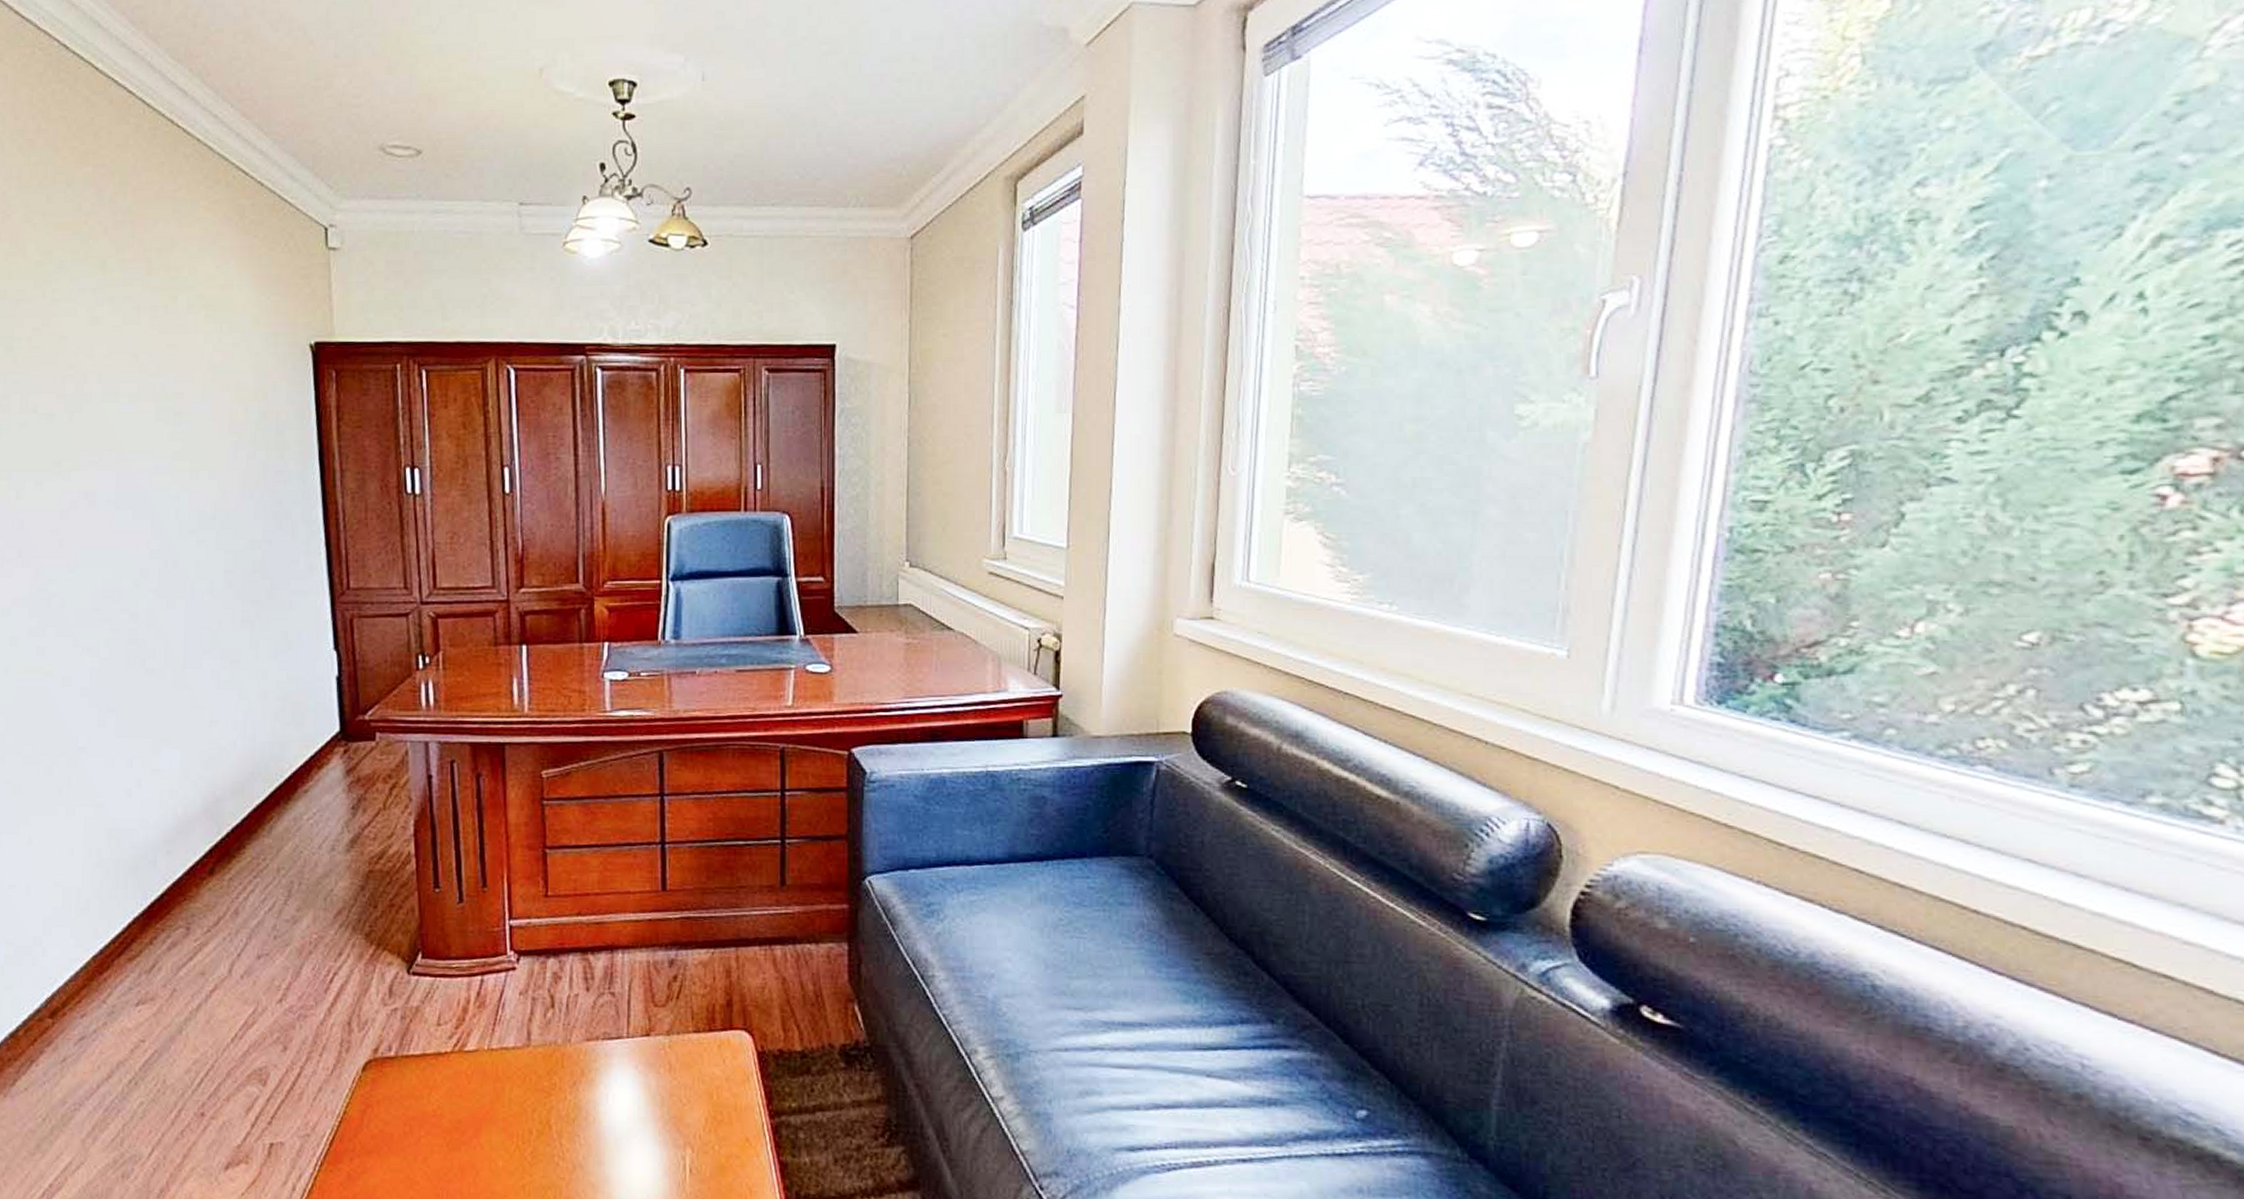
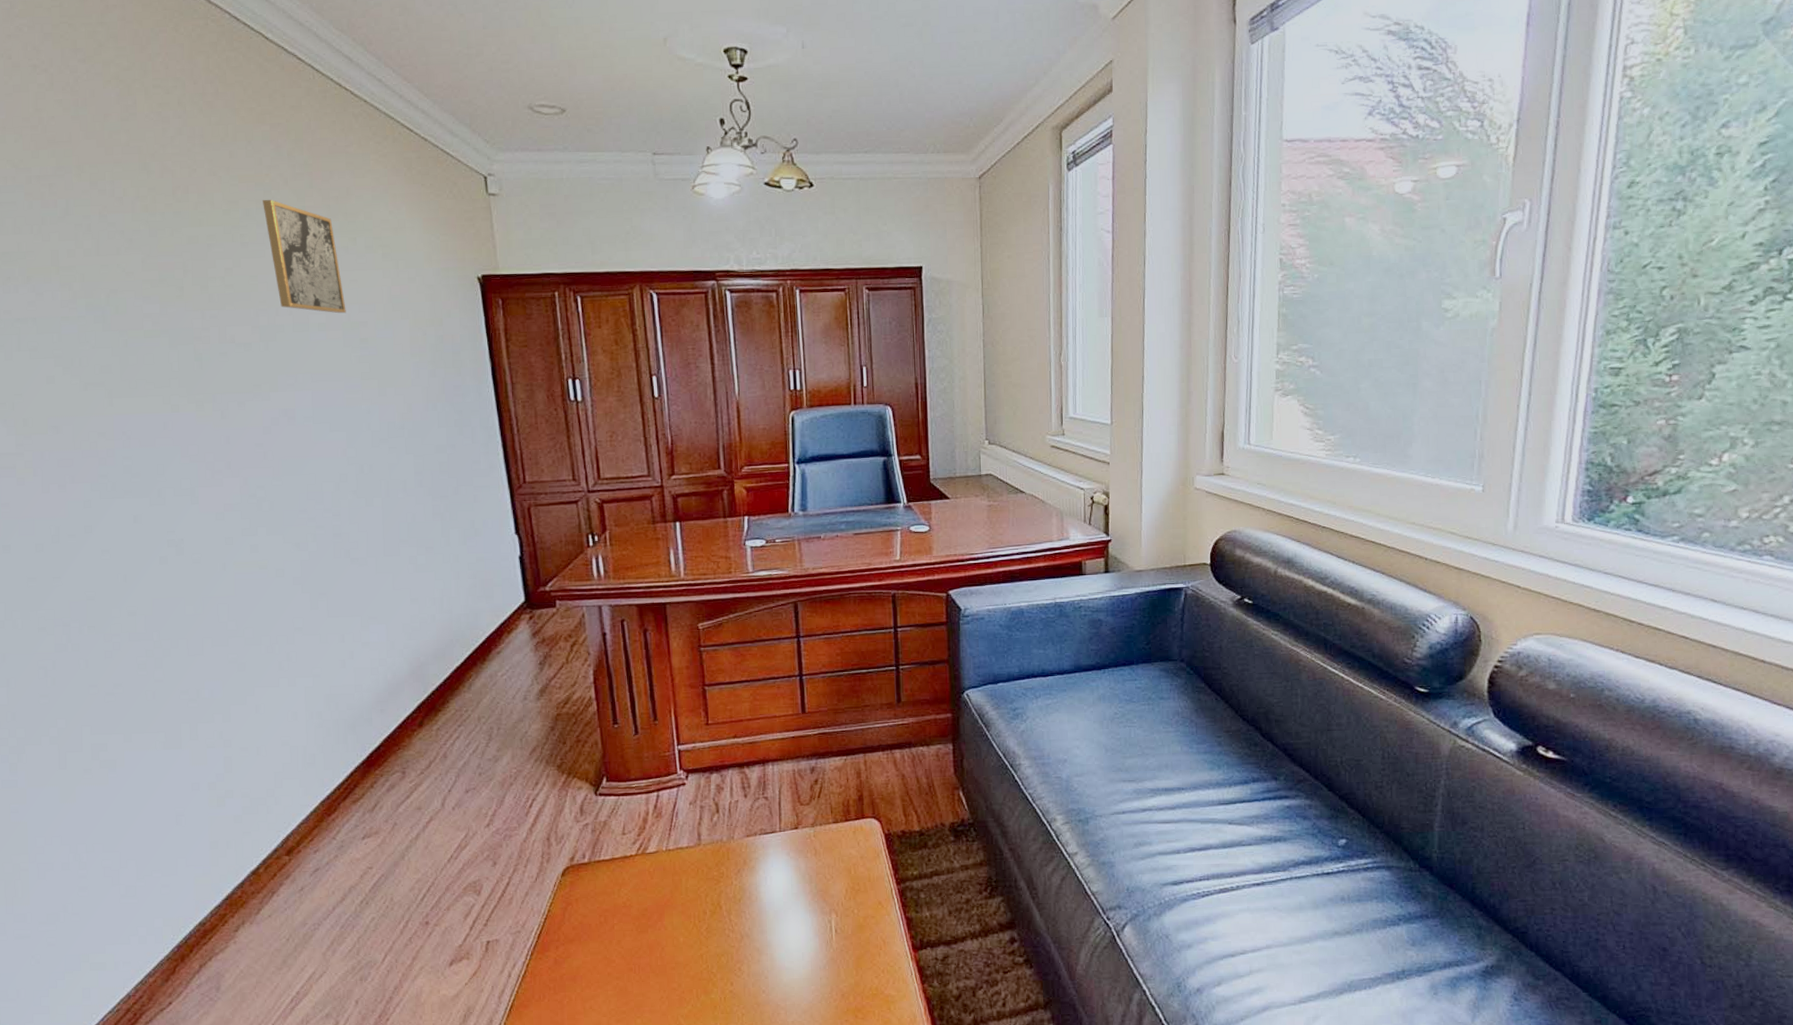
wall art: none [78,250,161,383] -> present [263,199,346,314]

